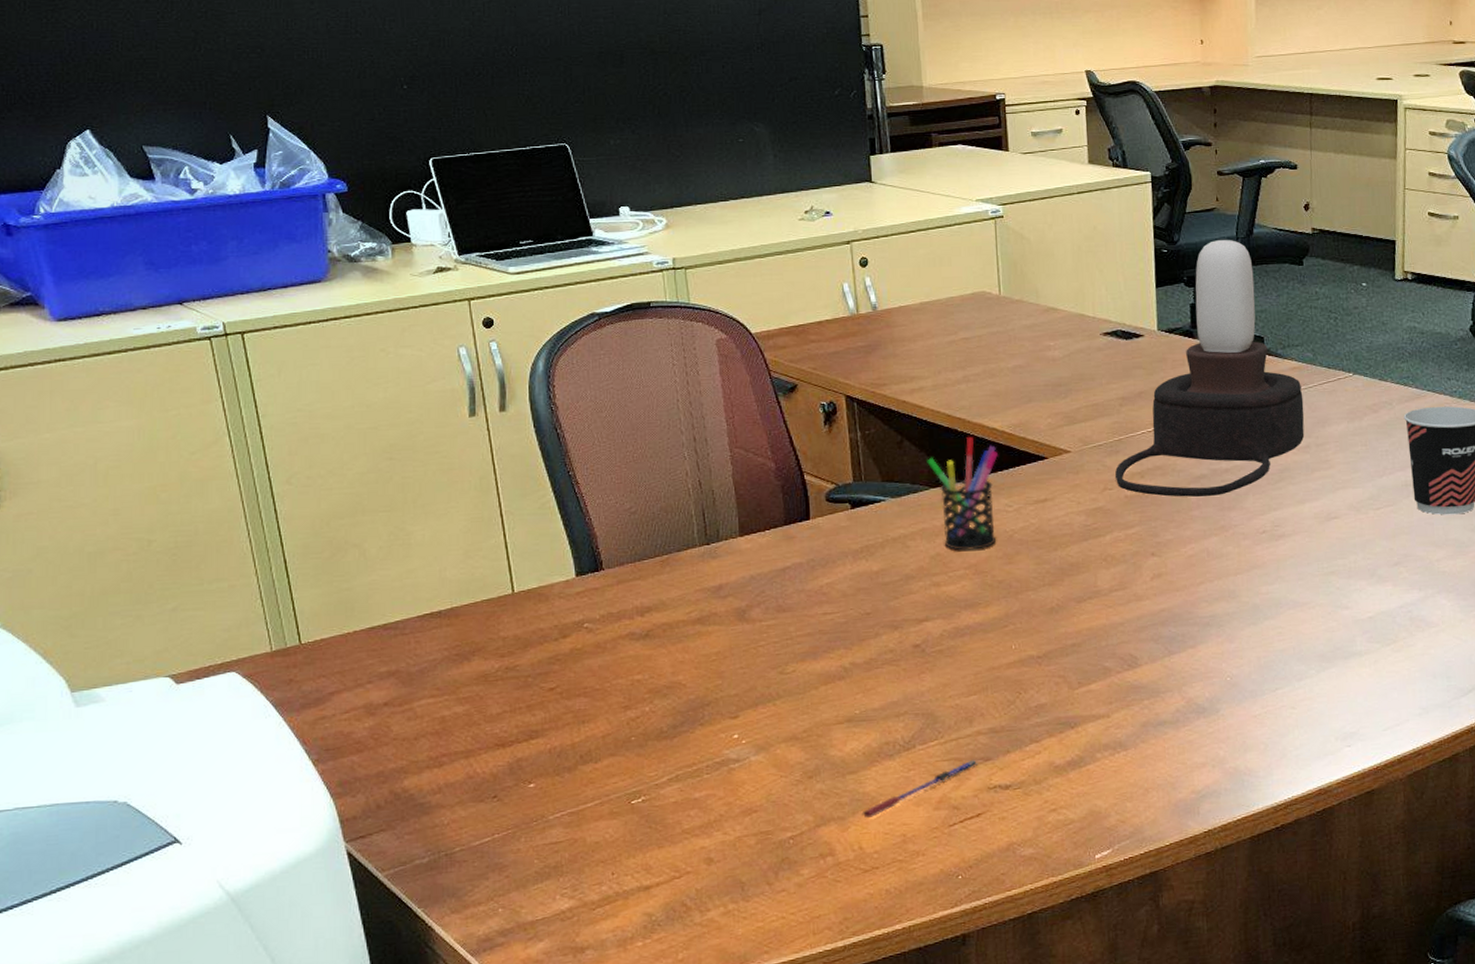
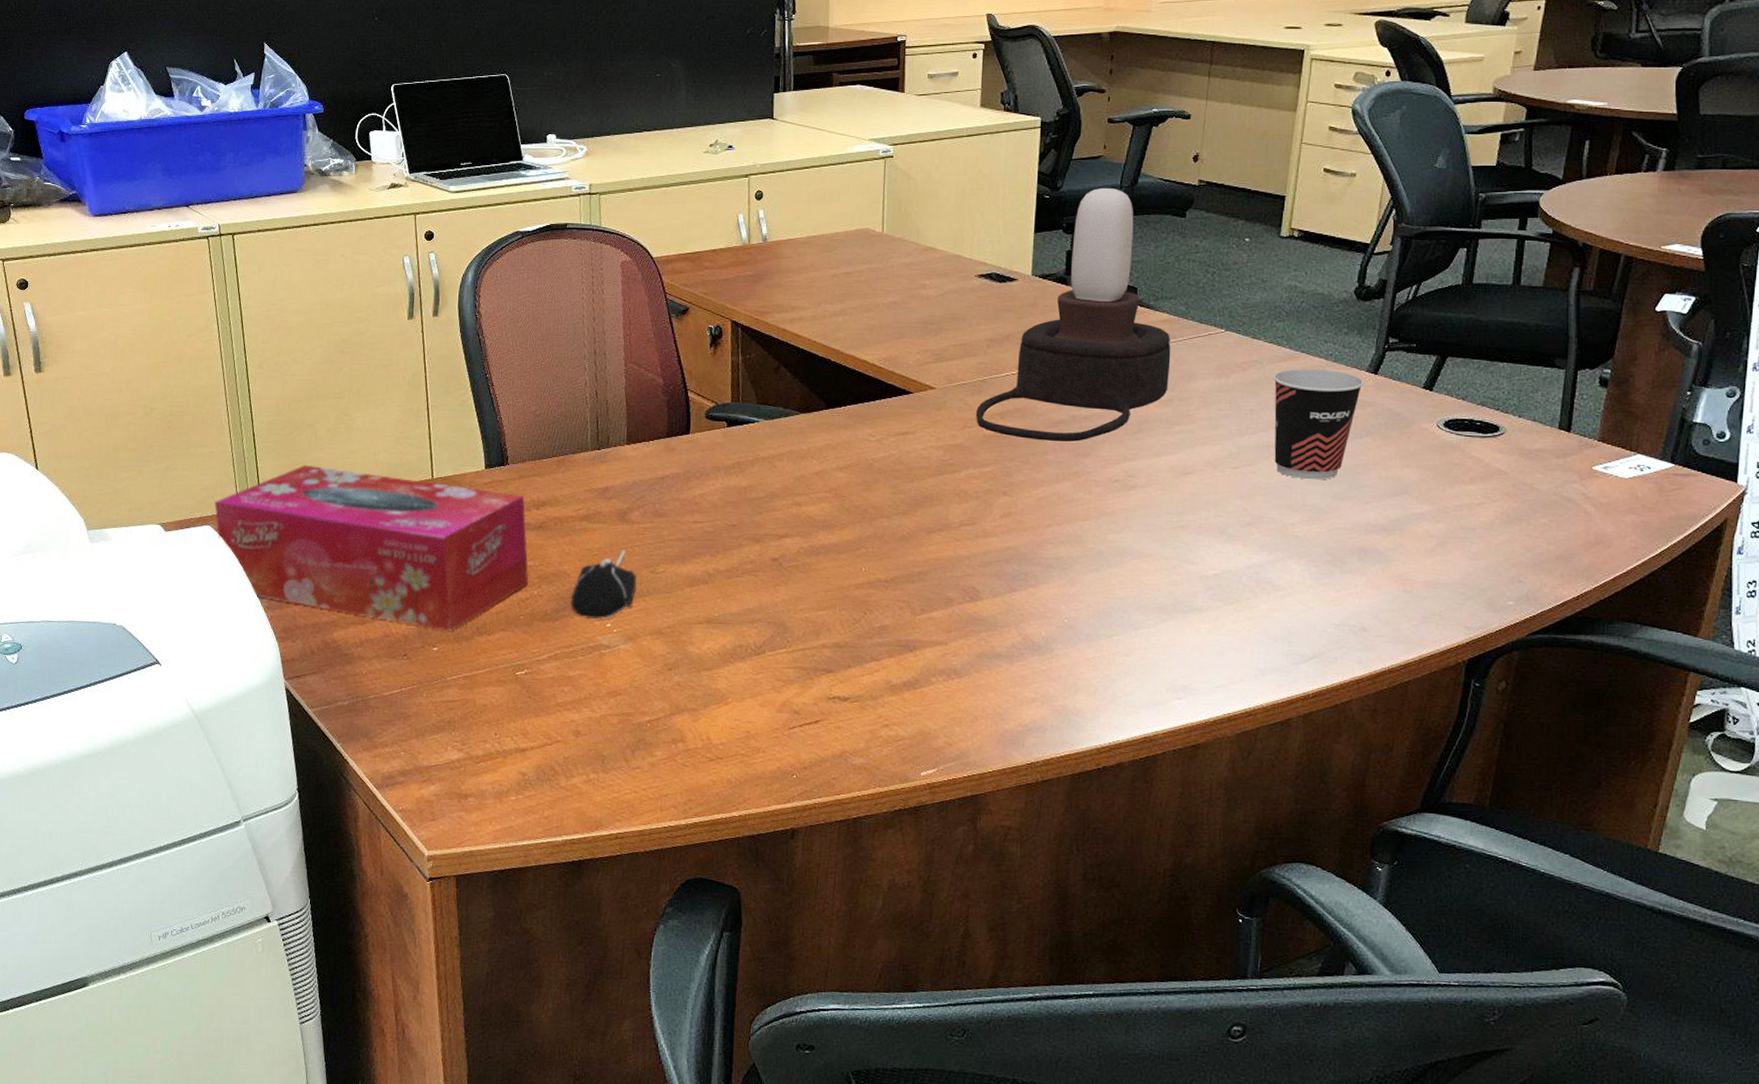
tissue box: none [240,590,639,764] -> present [214,464,529,632]
computer mouse: none [689,651,764,733] -> present [570,550,636,620]
pen: present [861,759,977,819] -> none [712,670,820,713]
pen holder: present [927,436,999,551] -> none [800,366,867,475]

